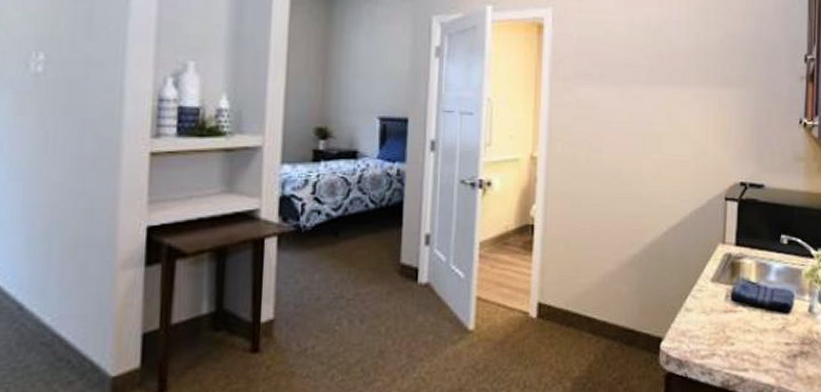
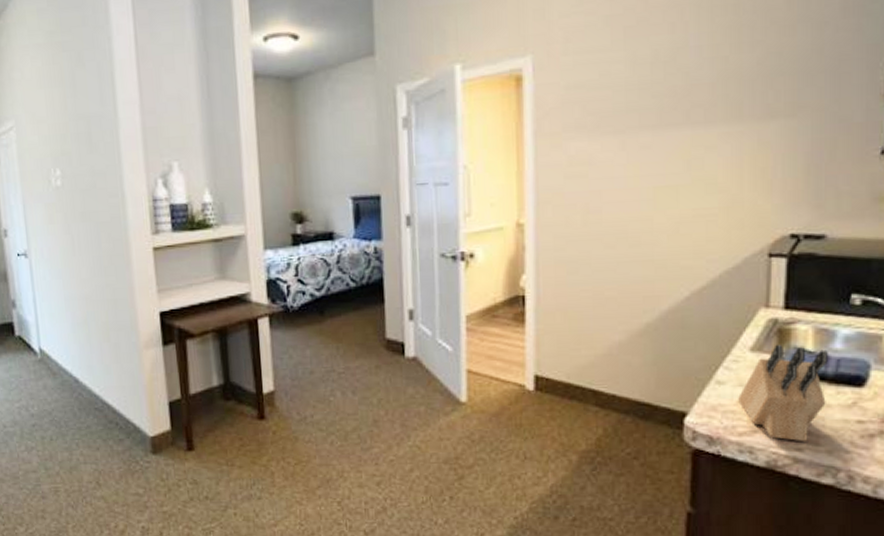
knife block: none [702,275,765,363] -> present [738,344,828,442]

